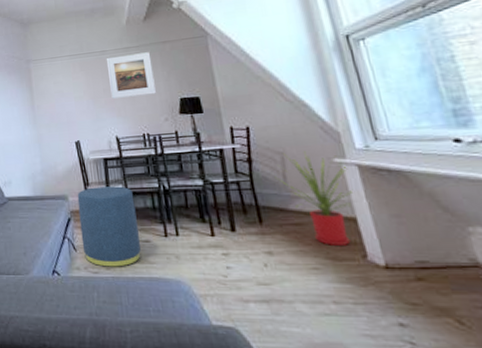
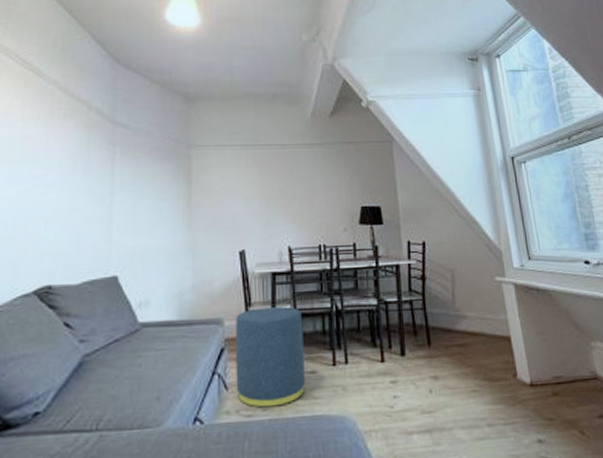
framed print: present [106,52,156,99] -> none [285,152,337,201]
house plant: present [274,151,352,245] -> none [444,269,509,366]

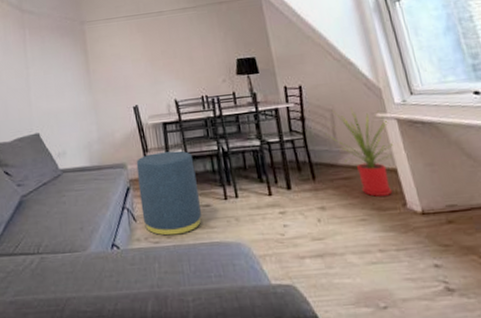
house plant: none [444,269,509,366] -> present [325,108,393,197]

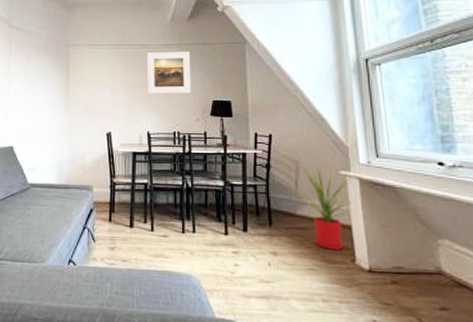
ottoman: present [136,151,202,236] -> none [101,180,158,260]
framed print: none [163,13,214,61] -> present [147,51,191,94]

